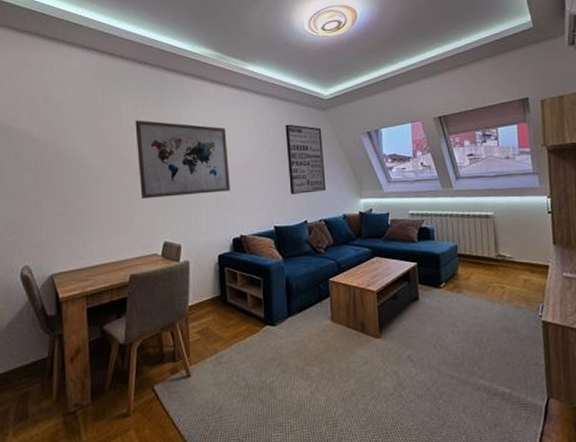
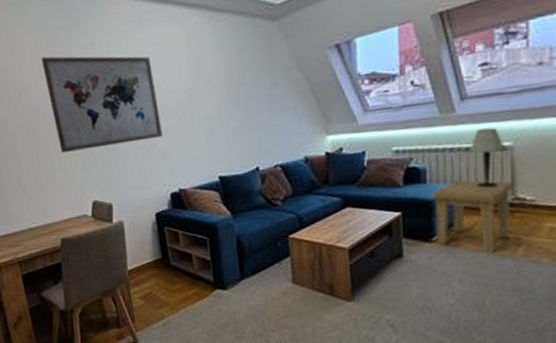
wall art: present [285,124,327,194] -> none [225,43,282,136]
side table: none [438,239,497,299] -> present [431,180,513,253]
table lamp: none [464,201,489,246] -> present [469,127,505,189]

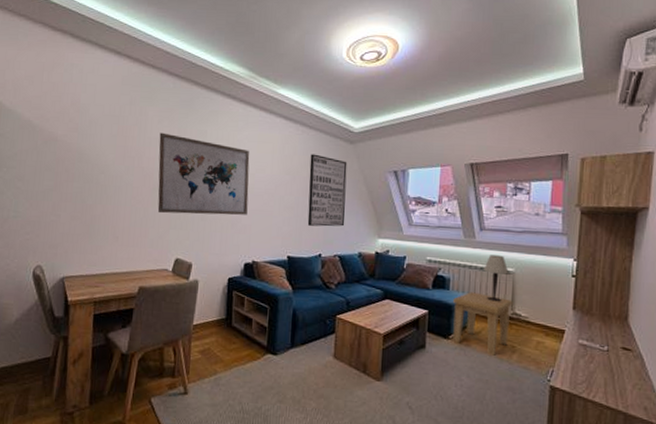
wall art: none [225,43,282,136] -> present [307,154,347,227]

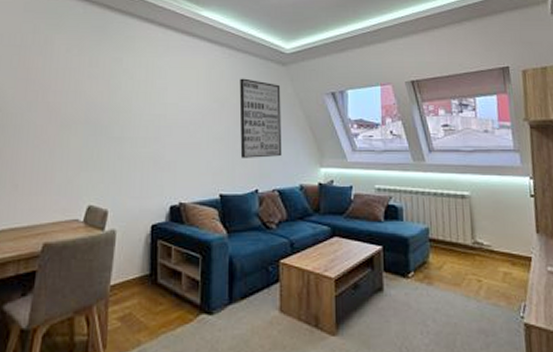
wall art: present [157,132,250,215] -> none [66,62,172,153]
side table: present [452,292,513,356] -> none [407,221,473,293]
table lamp: present [483,255,509,302] -> none [437,178,464,231]

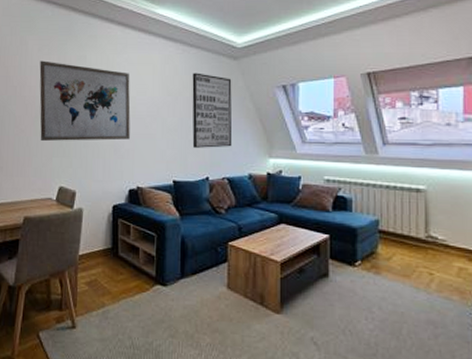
wall art: none [66,62,172,153] -> present [39,60,131,141]

